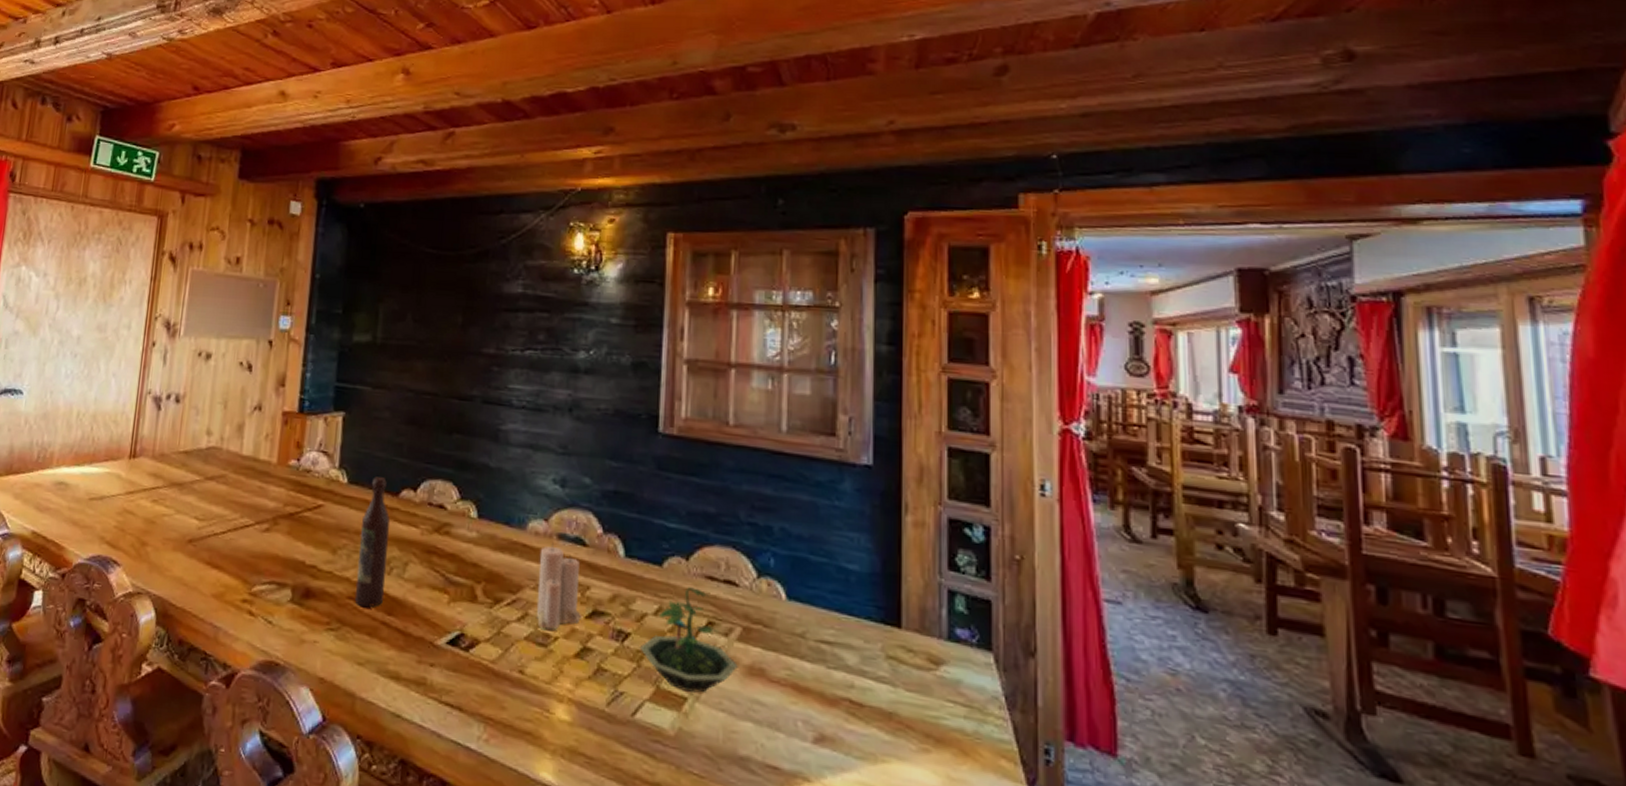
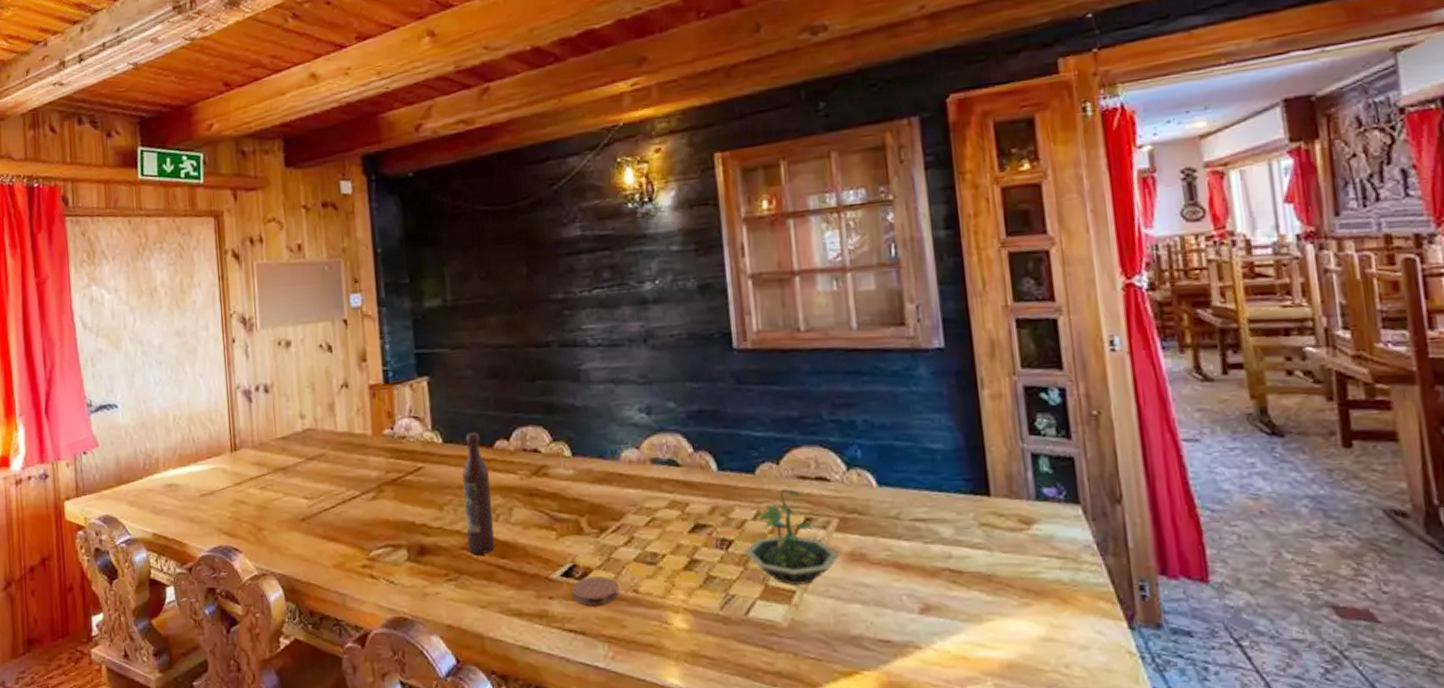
coaster: none [455,648,504,682] -> present [571,576,619,606]
candle: present [536,543,581,630] -> none [636,468,684,549]

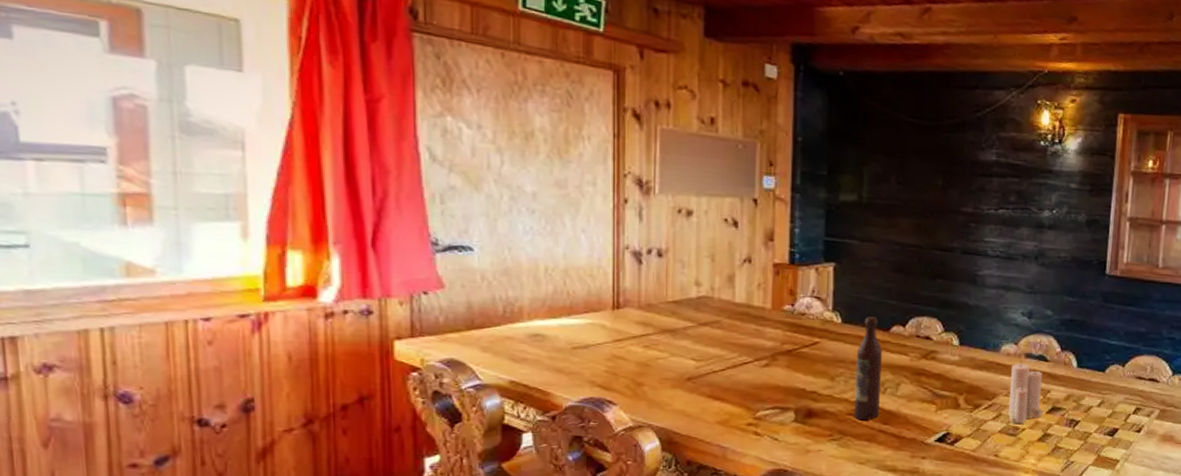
coaster: present [571,576,619,606] -> none [942,443,983,465]
candle: none [636,468,684,549] -> present [1008,361,1043,424]
terrarium: present [743,489,839,585] -> none [1086,385,1155,456]

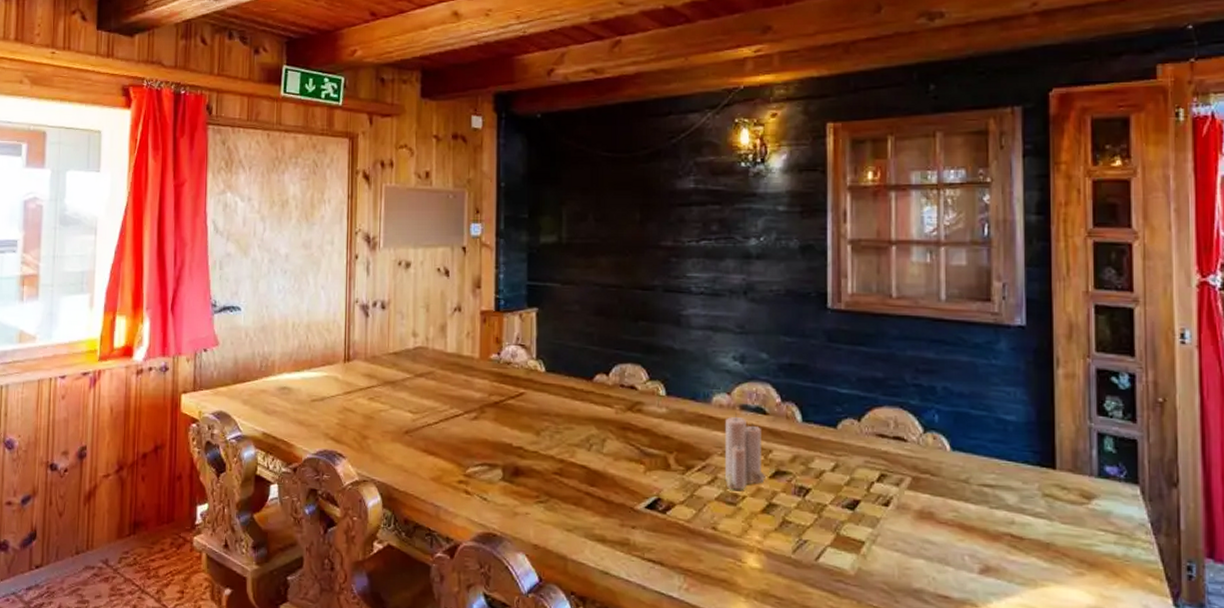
wine bottle: present [853,316,883,421] -> none [559,364,587,481]

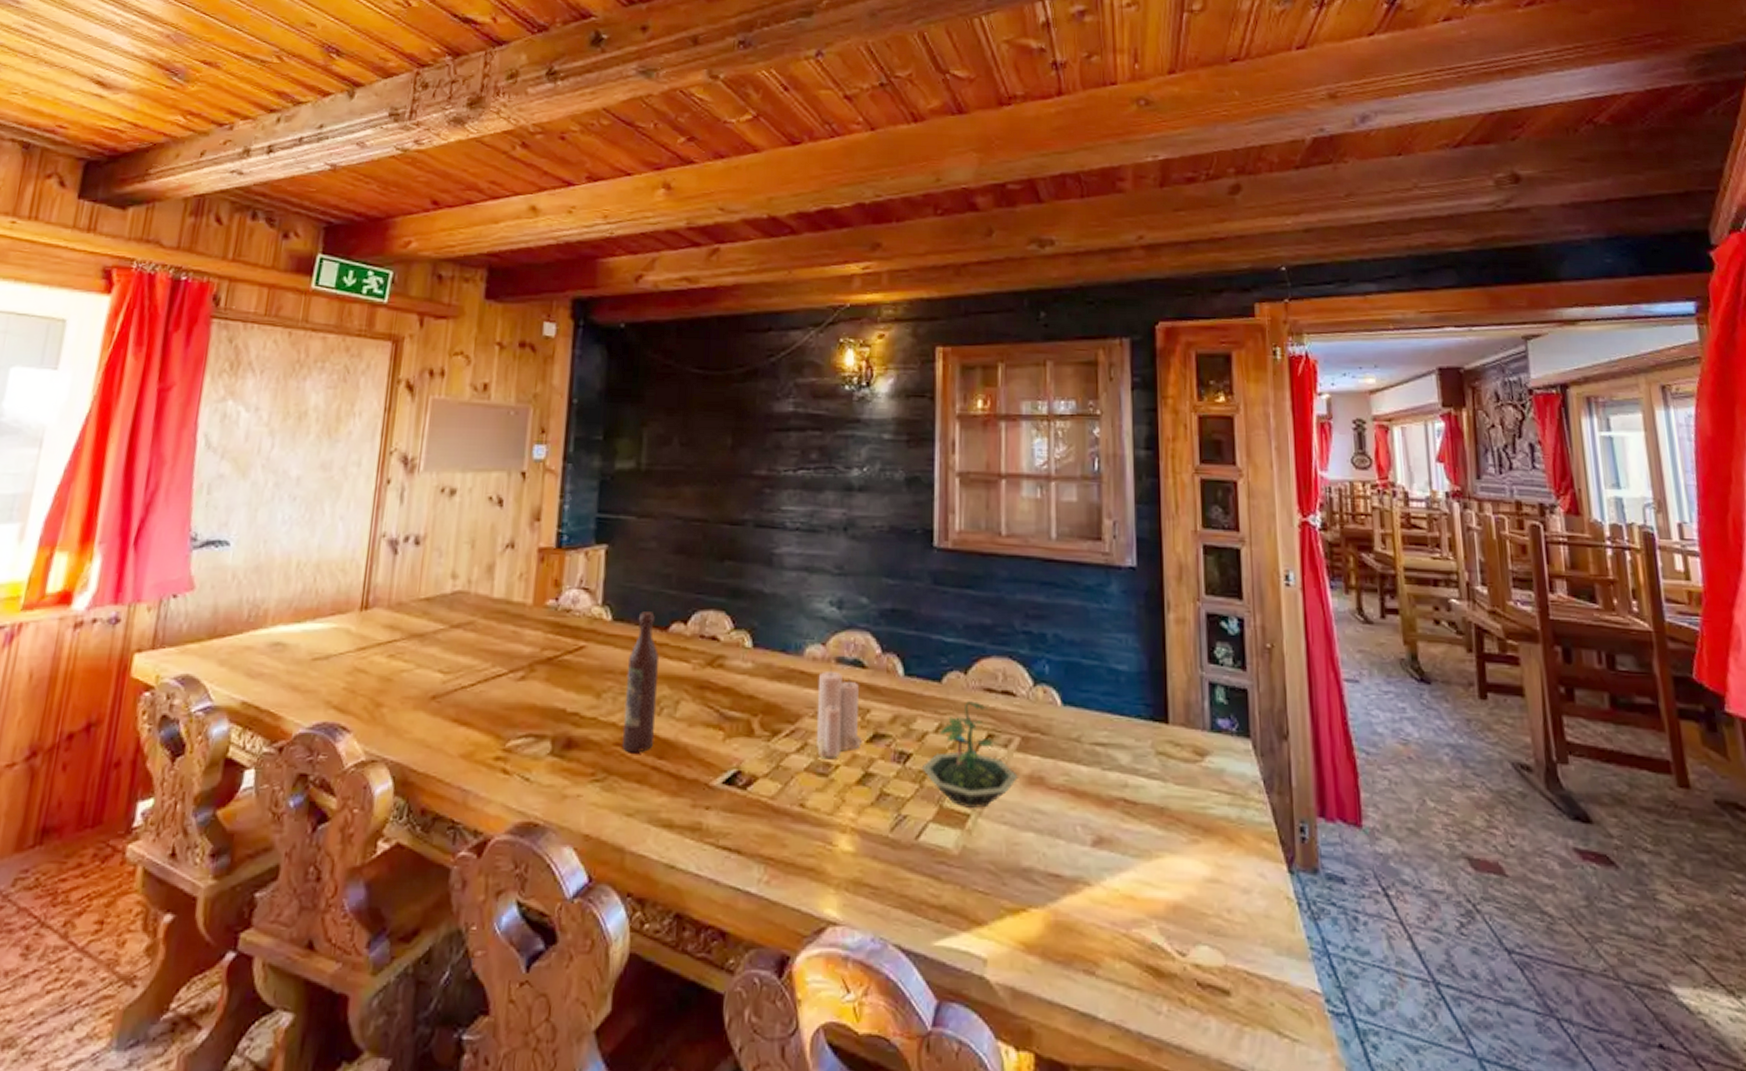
wine bottle: none [559,364,587,481] -> present [621,611,660,753]
terrarium: none [819,445,909,537] -> present [921,701,1018,808]

